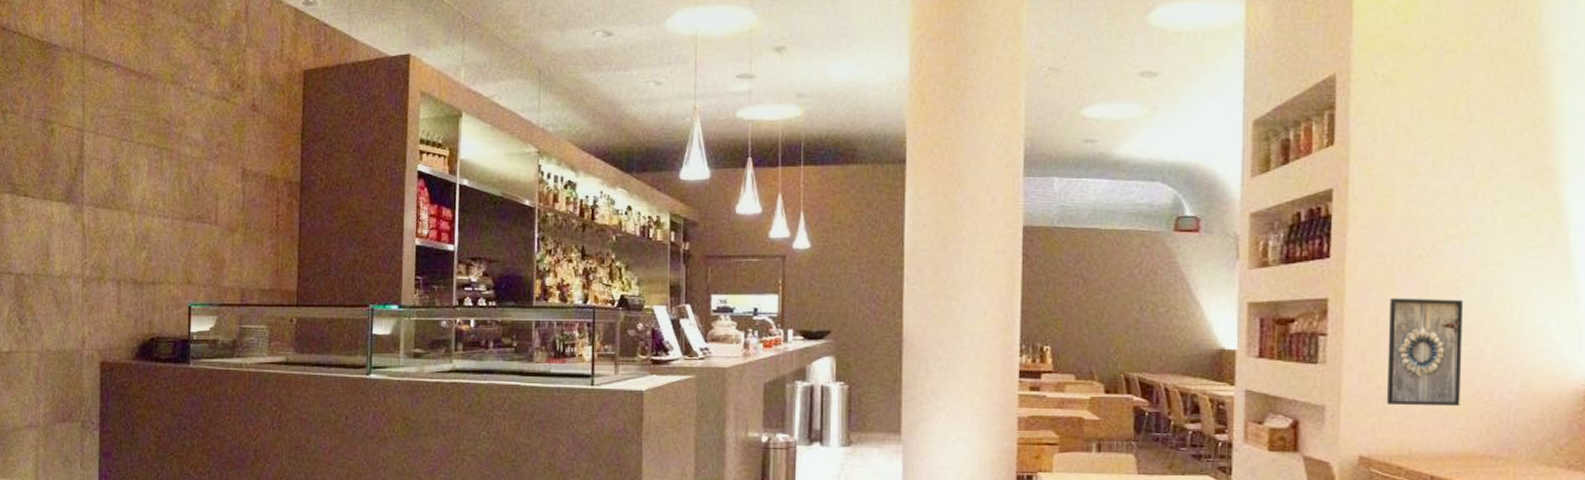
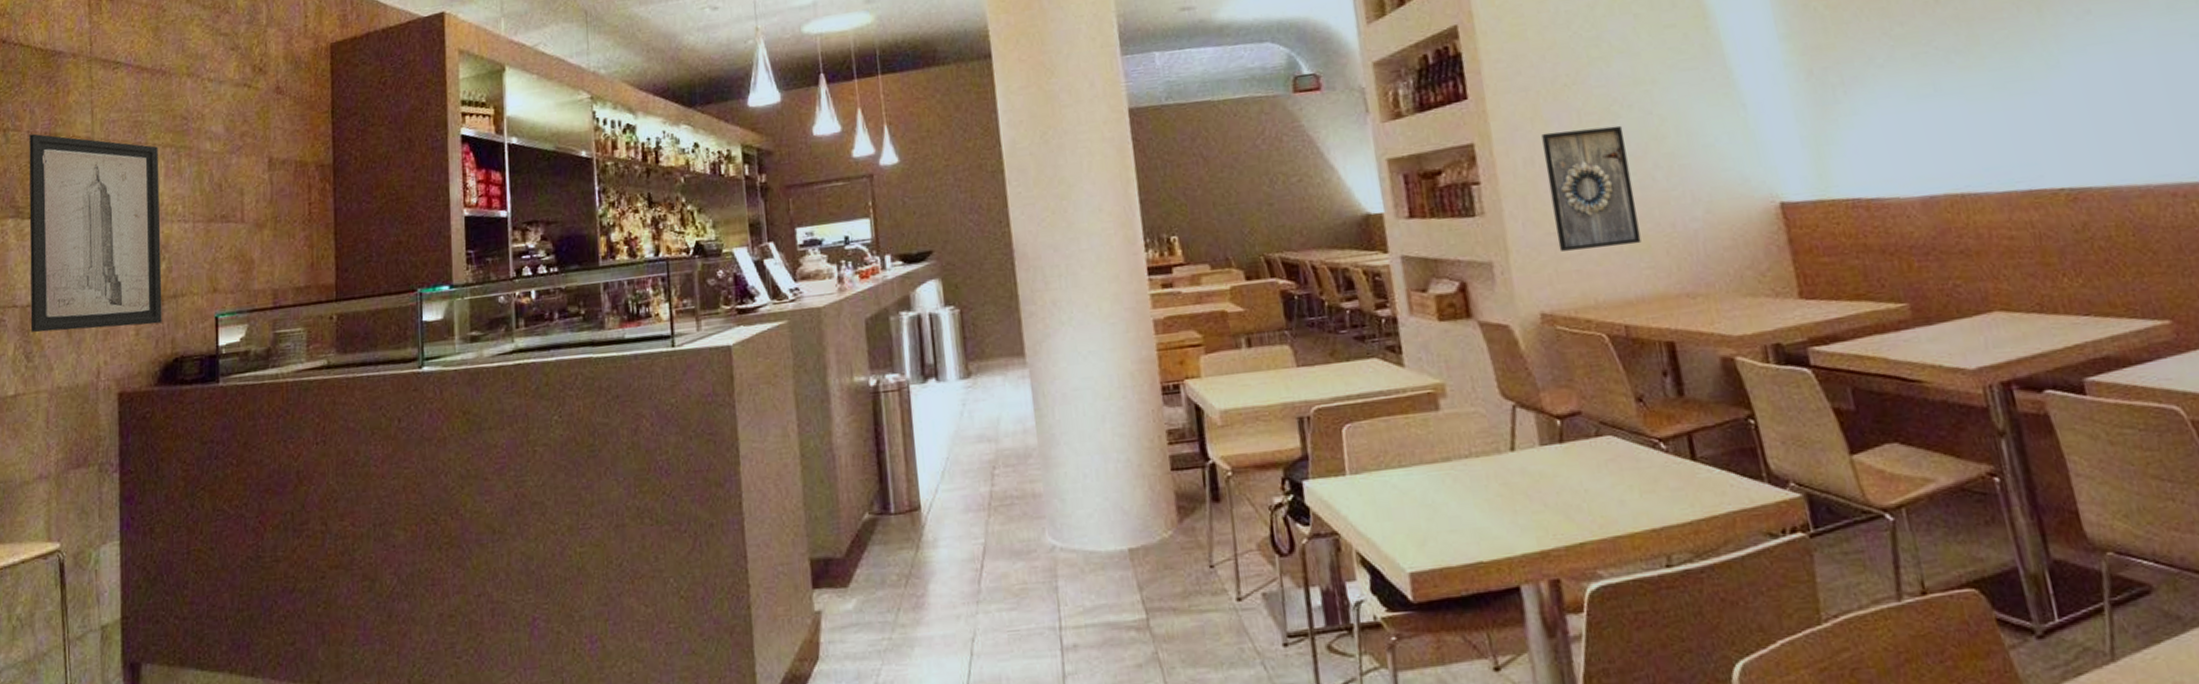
wall art: none [24,118,143,305] -> present [29,133,162,333]

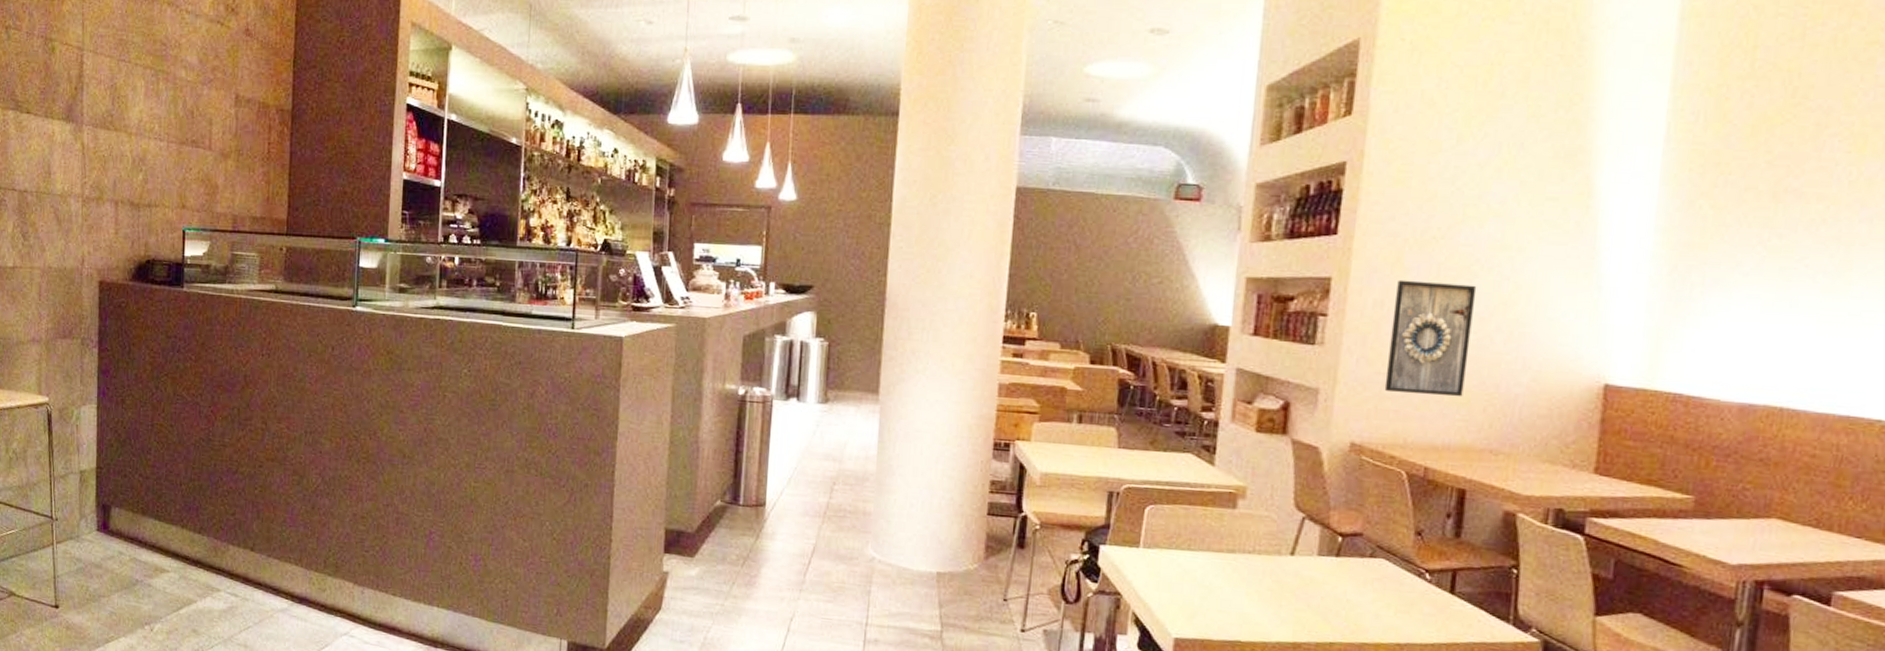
wall art: present [29,133,162,333] -> none [27,35,140,227]

